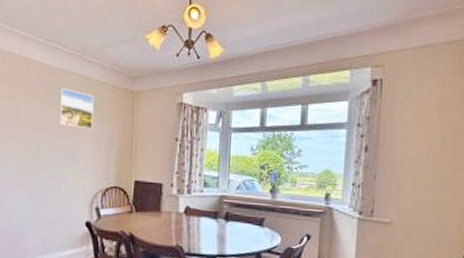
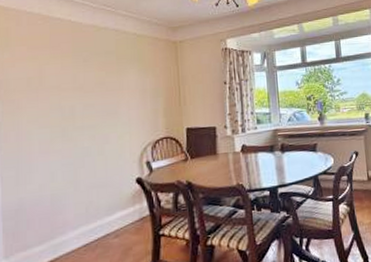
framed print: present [59,88,94,130] -> none [92,44,134,83]

